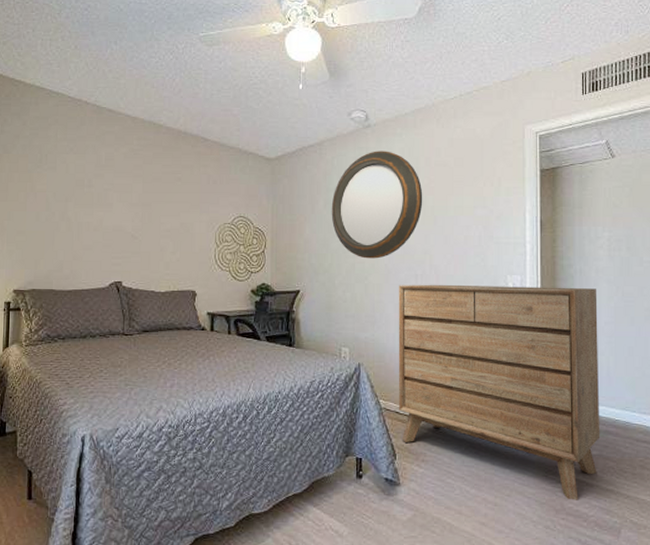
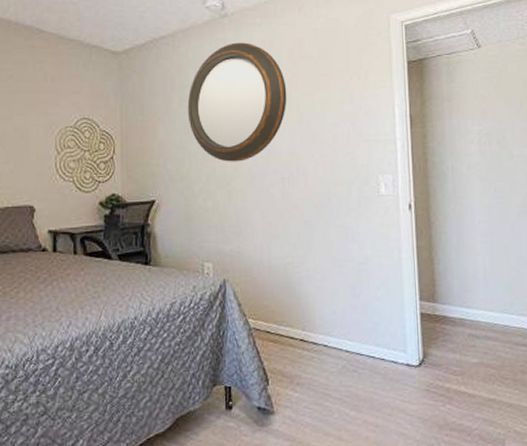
dresser: present [398,284,601,500] -> none [264,185,480,414]

